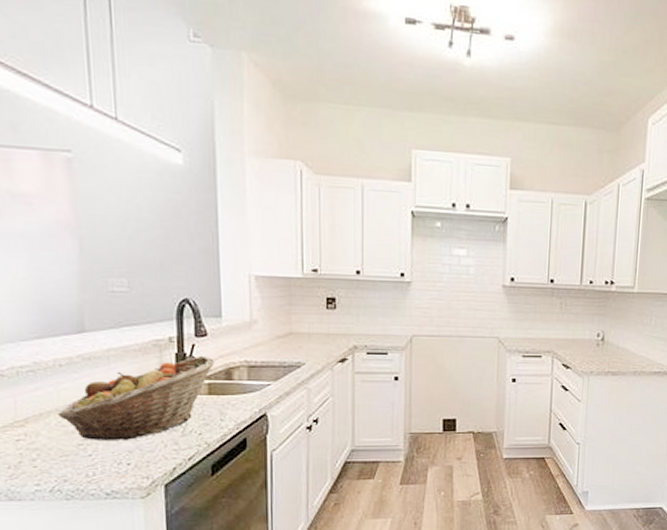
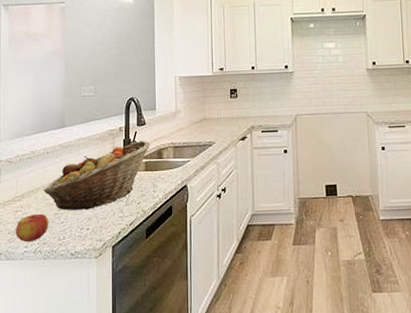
apple: none [19,444,70,480] -> present [16,213,49,243]

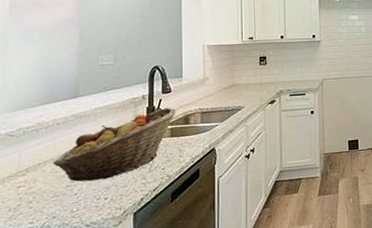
apple: present [16,213,49,243] -> none [18,187,60,218]

